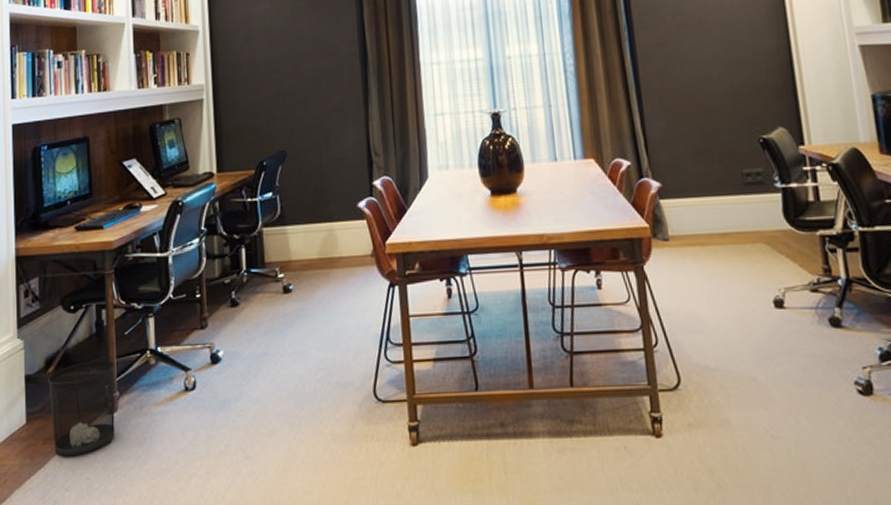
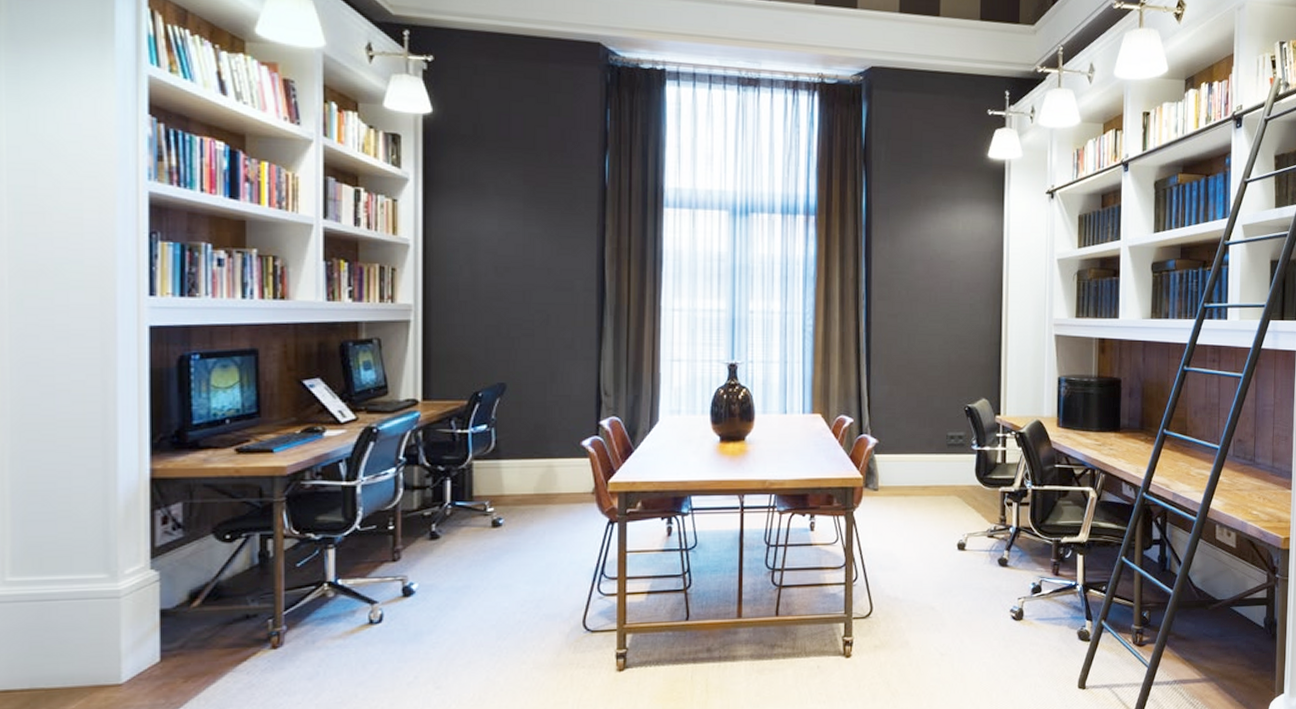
waste bin: present [48,360,115,457] -> none [192,593,283,695]

